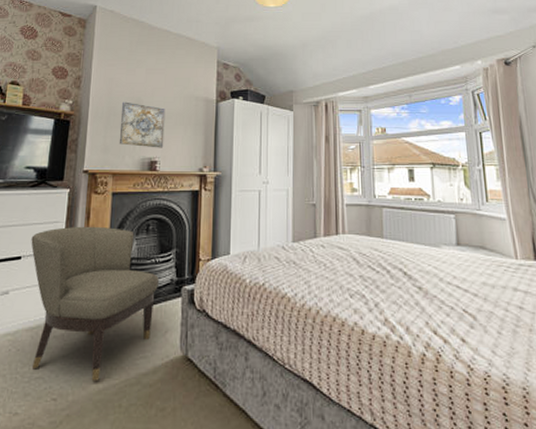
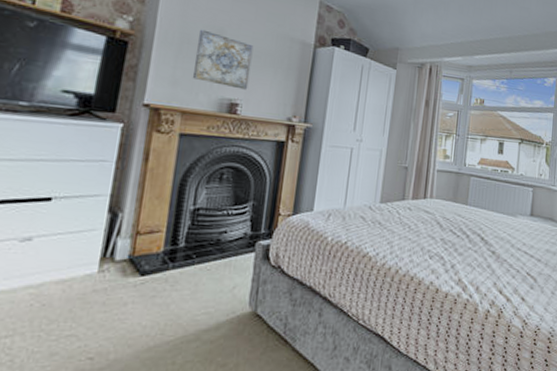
chair: present [31,226,159,381] -> none [61,167,230,338]

